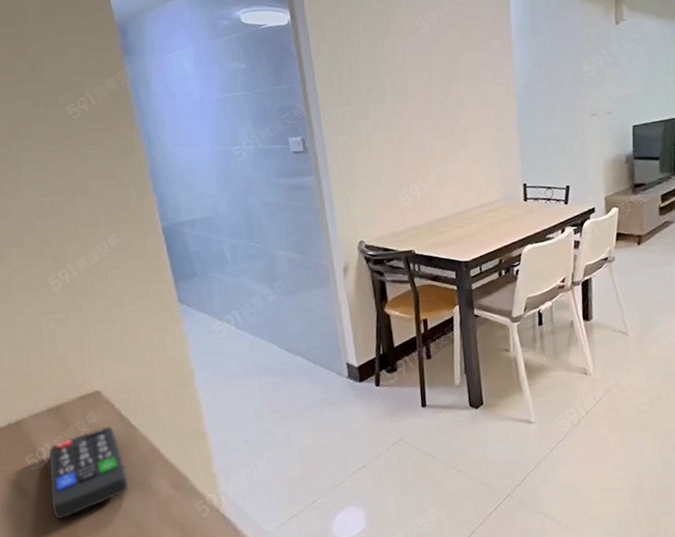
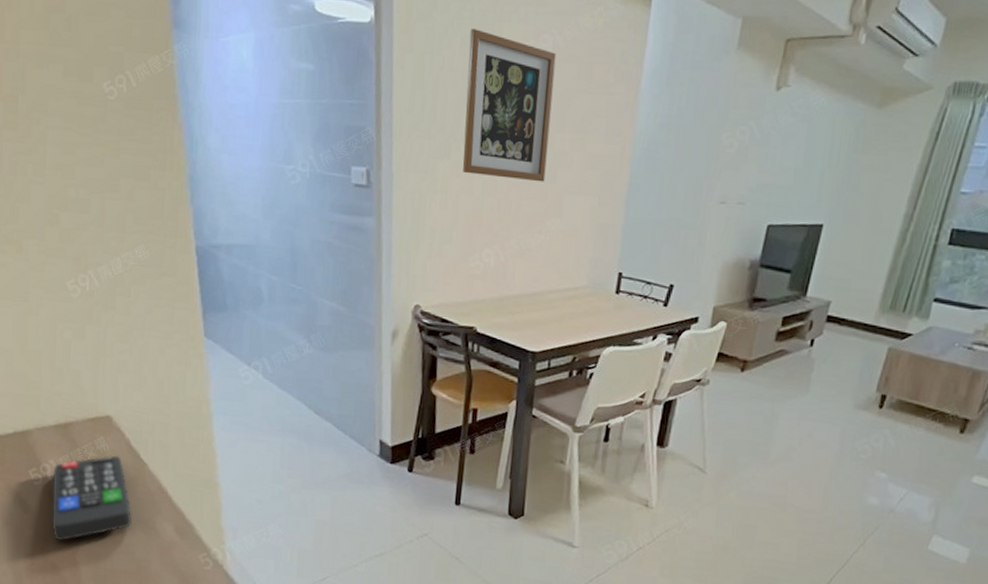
wall art: none [370,16,450,128] -> present [463,29,556,182]

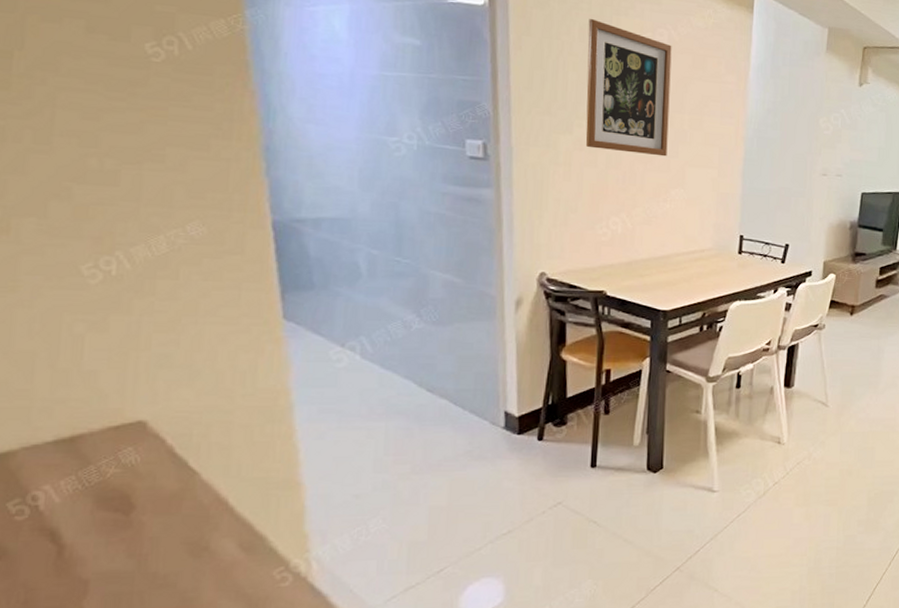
remote control: present [52,455,133,541] -> none [43,467,175,588]

